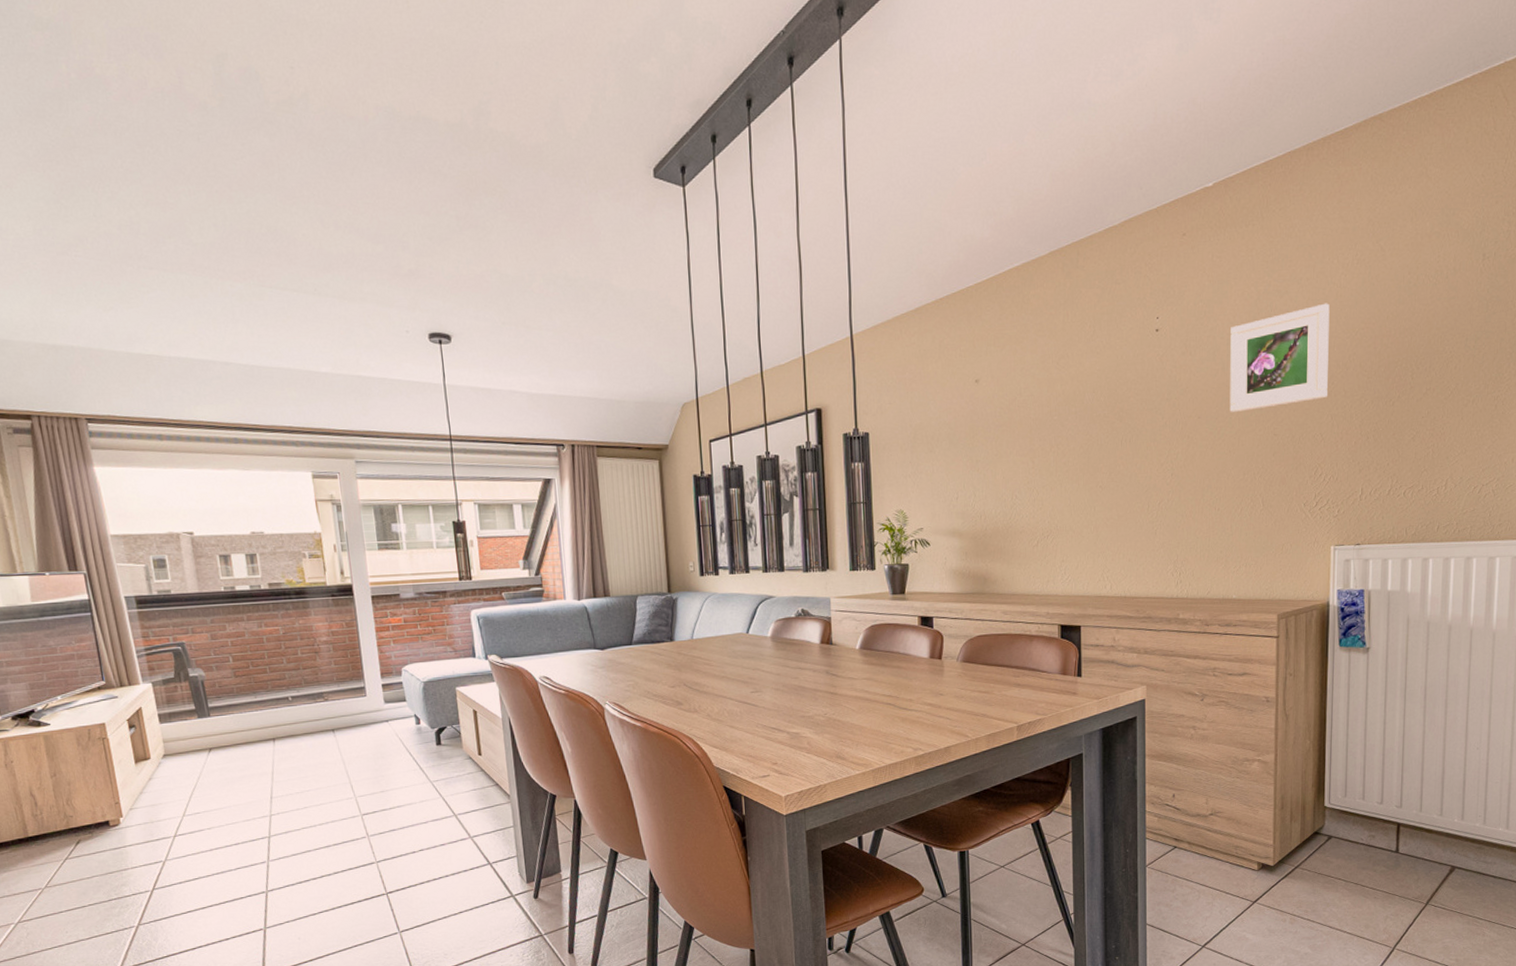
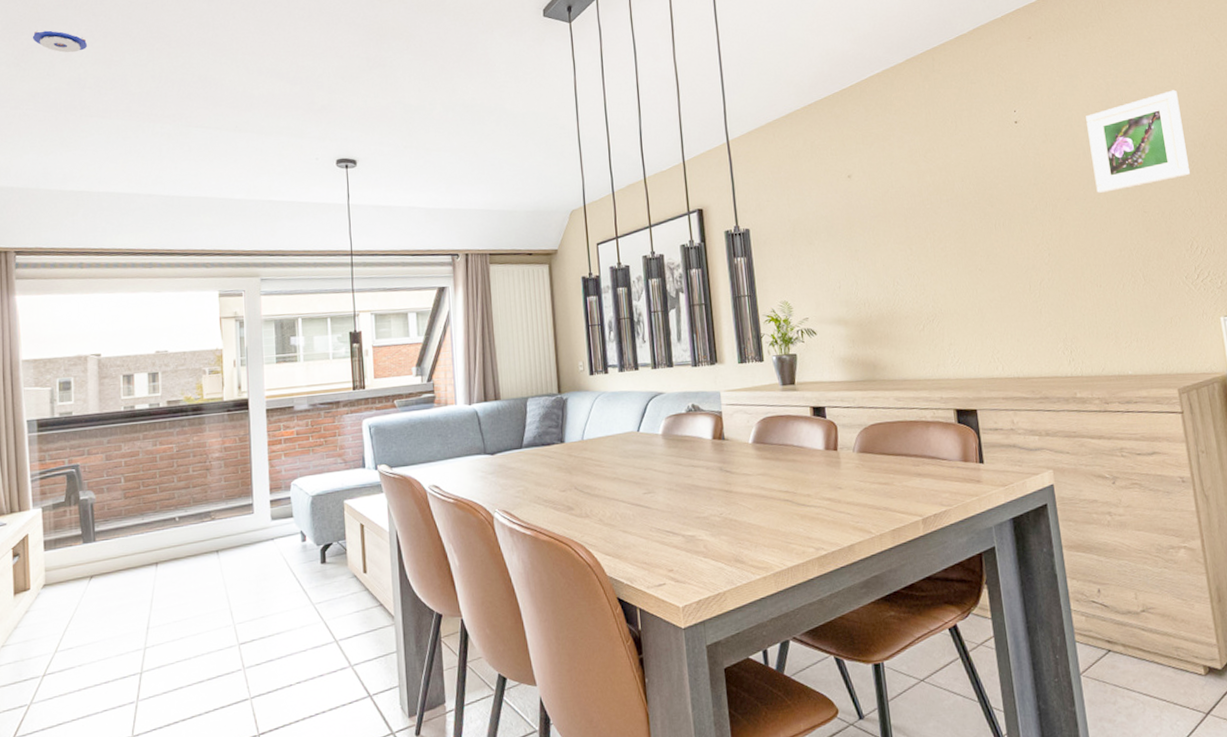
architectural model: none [69,160,136,190] -> present [32,30,88,53]

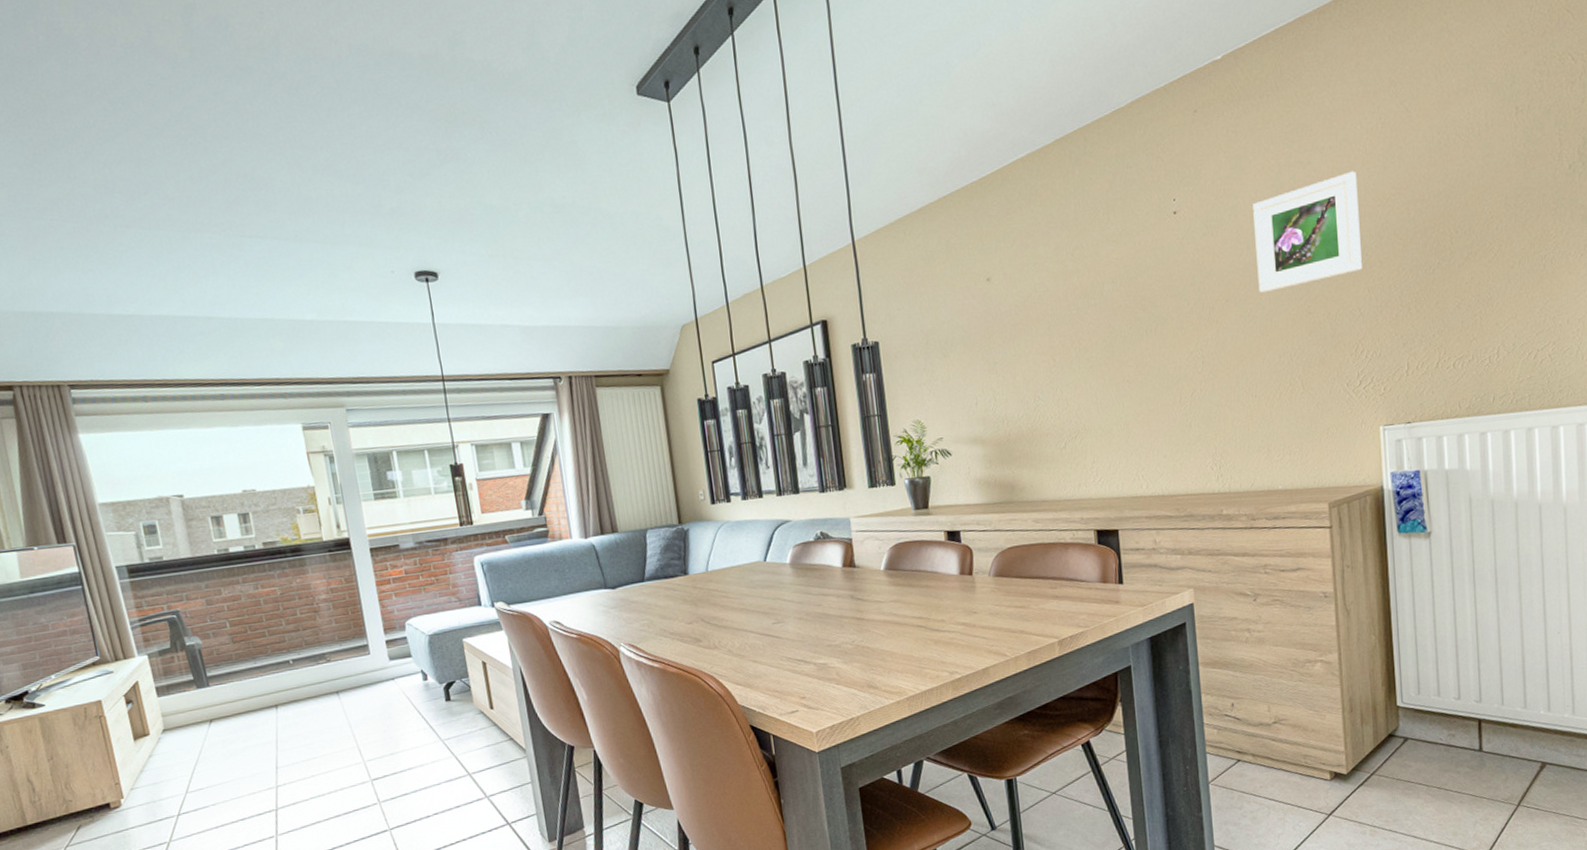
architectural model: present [32,30,88,53] -> none [41,122,109,150]

